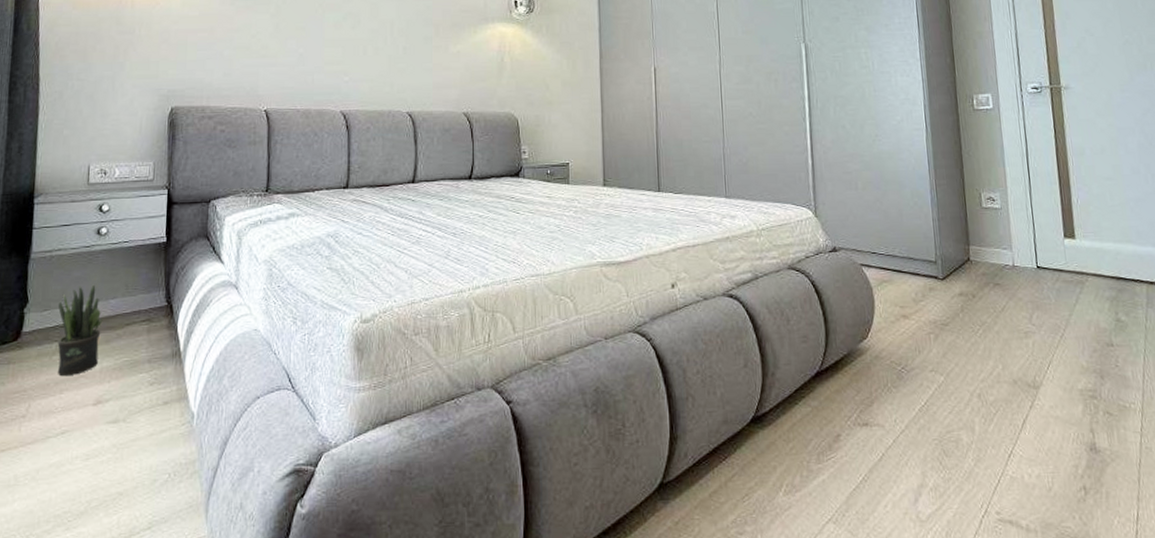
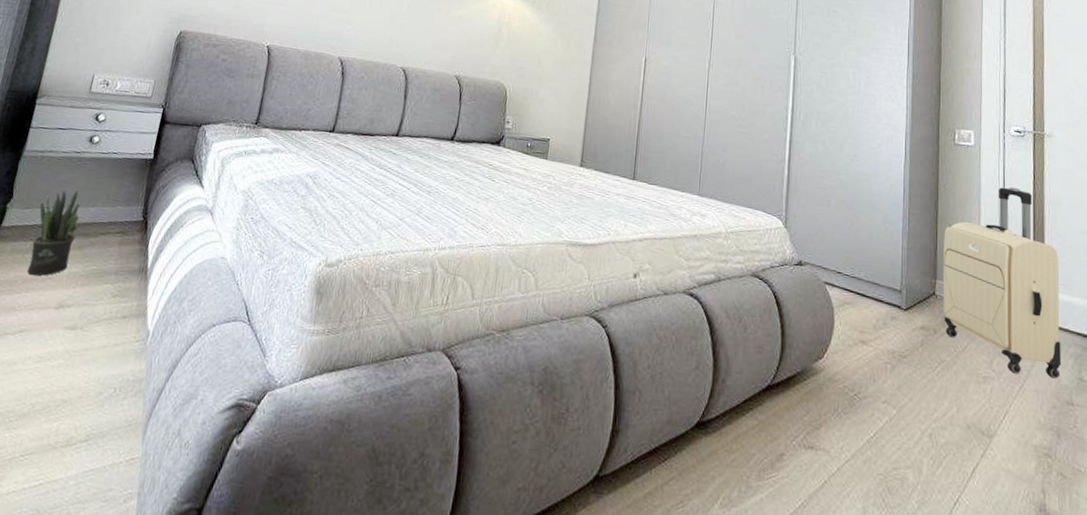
suitcase: none [972,144,1099,325] -> present [942,187,1062,379]

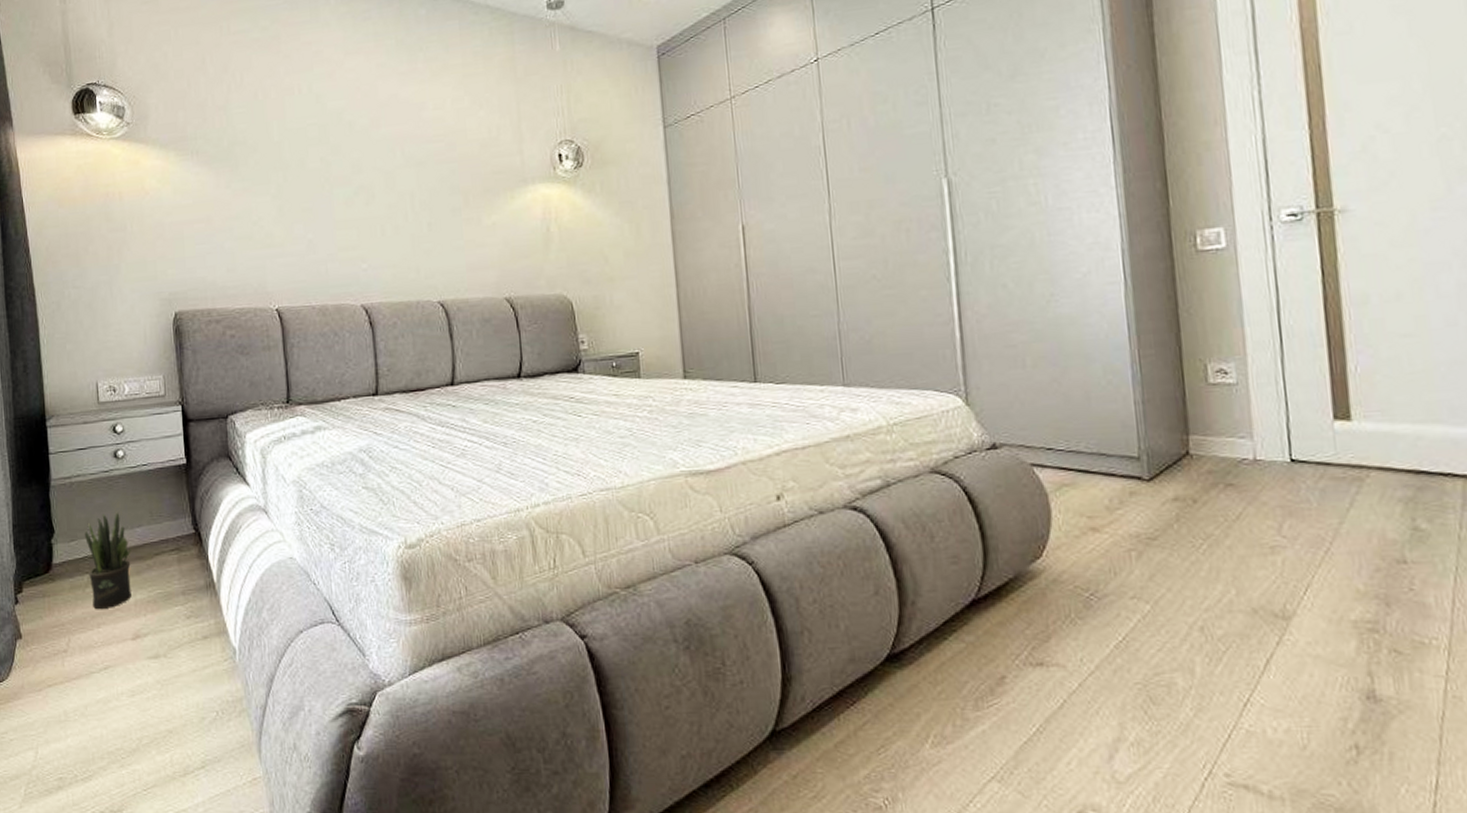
suitcase: present [942,187,1062,379] -> none [1193,292,1385,536]

